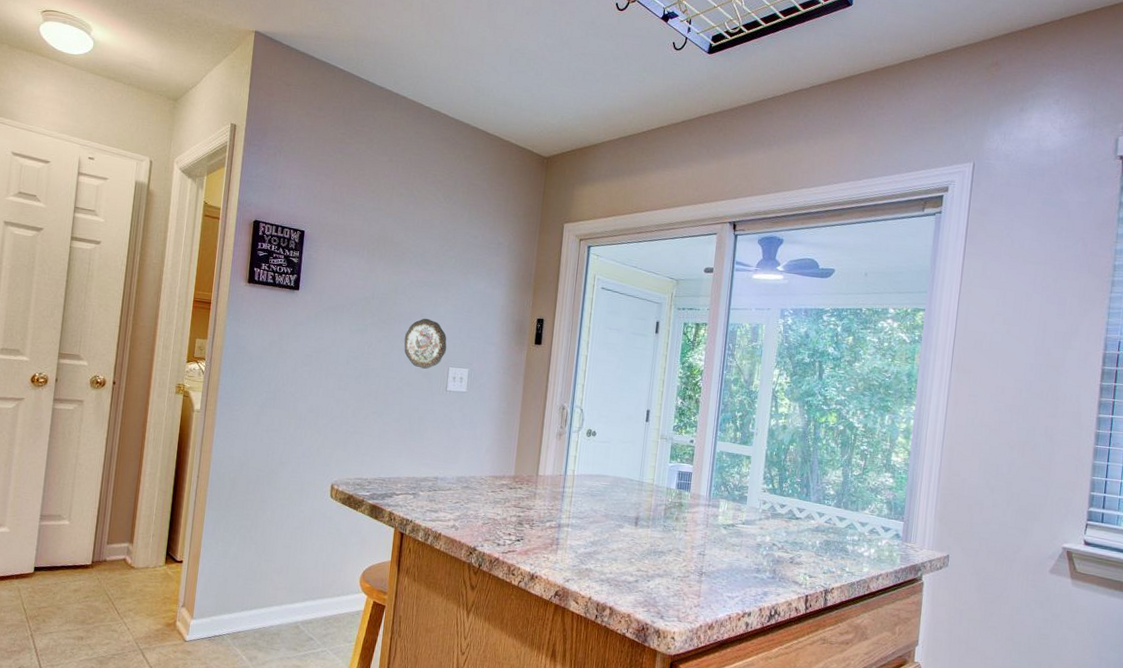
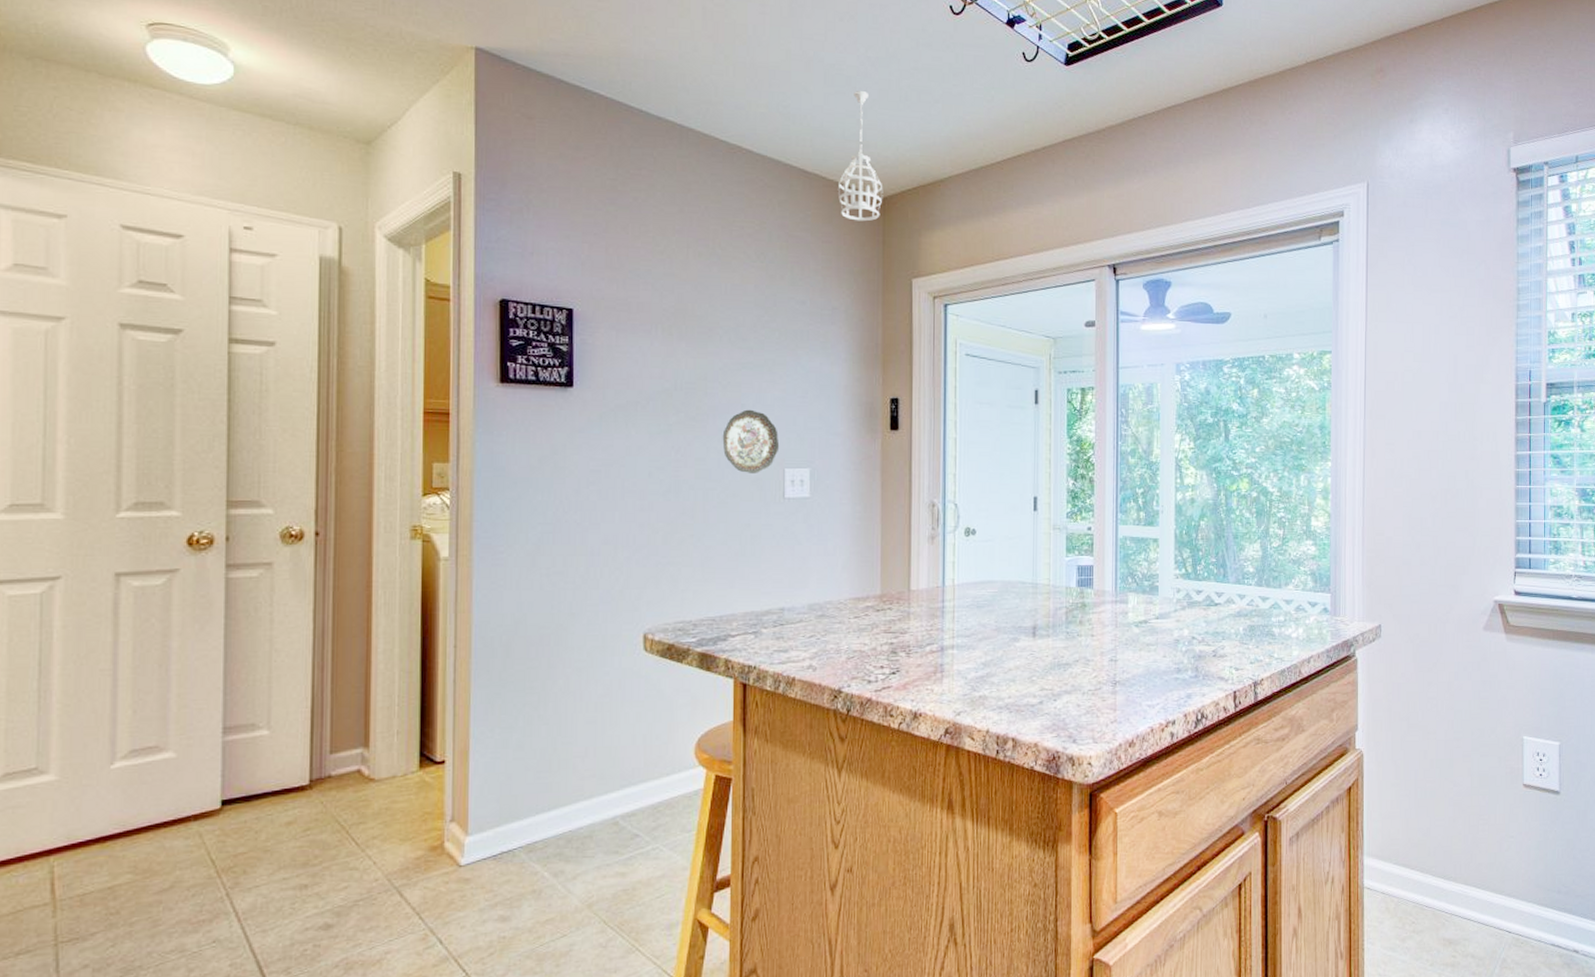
pendant light: none [512,70,548,176] -> present [839,91,883,222]

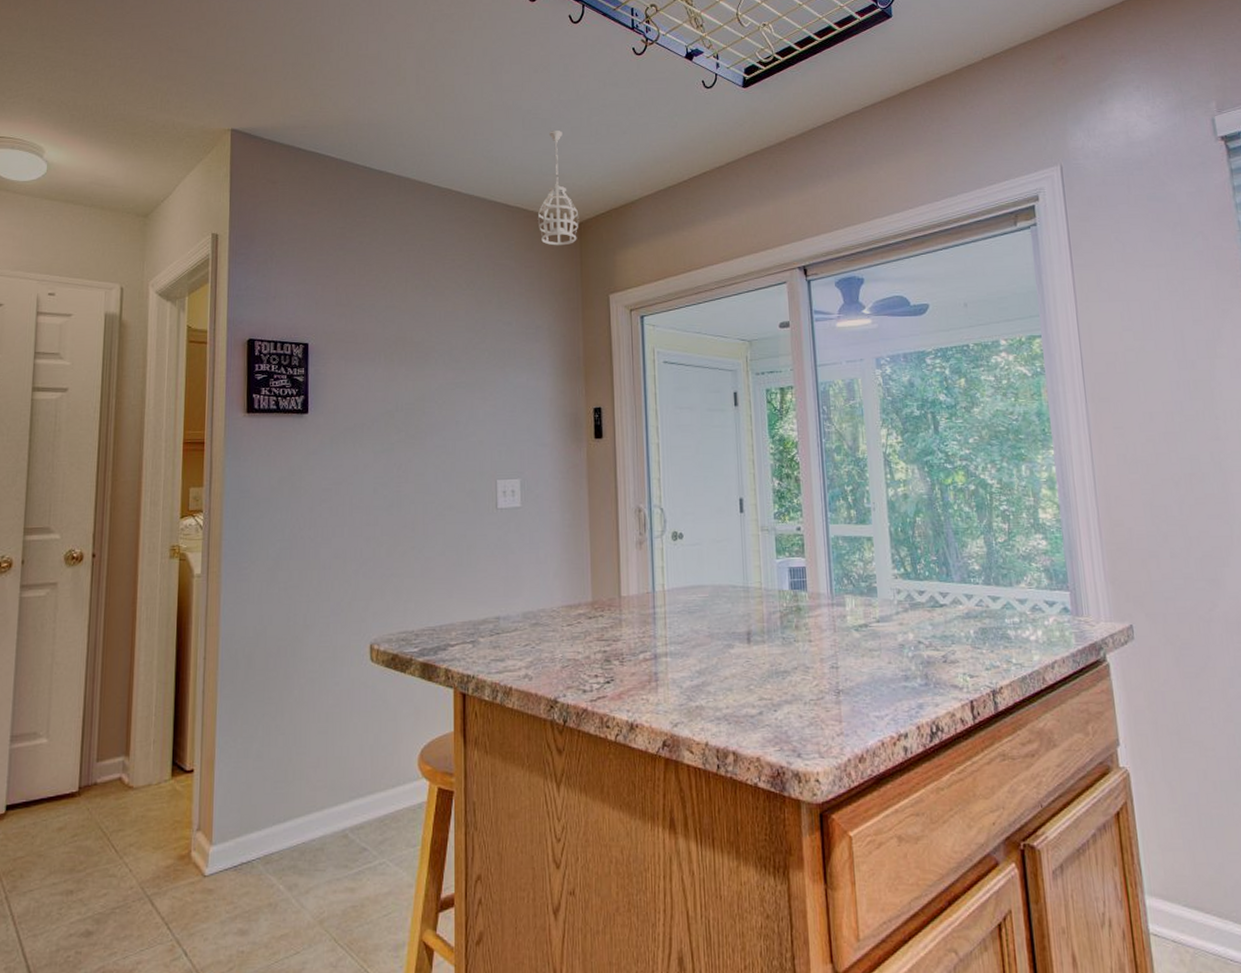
decorative plate: present [722,409,780,475] -> none [439,425,492,487]

